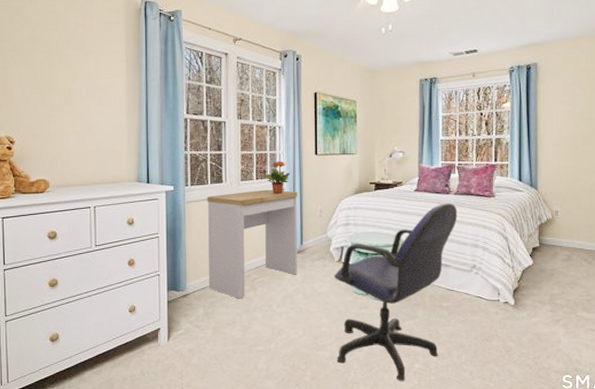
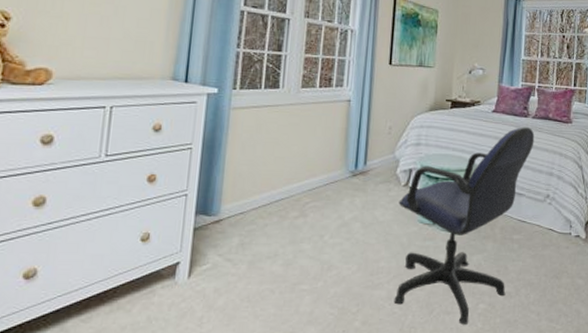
desk: present [207,189,298,298] -> none [248,99,366,226]
potted plant: present [263,161,291,194] -> none [328,68,360,106]

